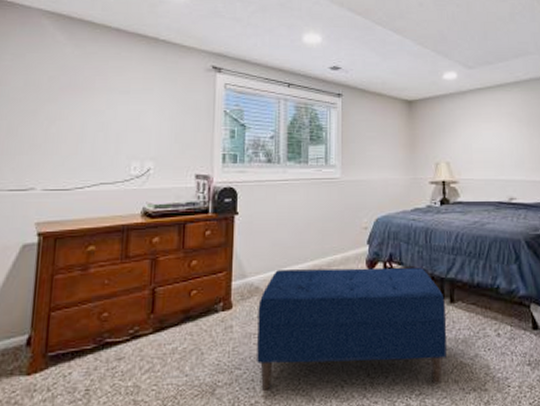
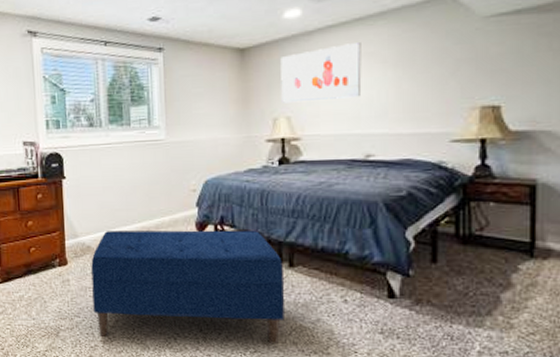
wall art: none [441,103,504,150] -> present [280,41,362,103]

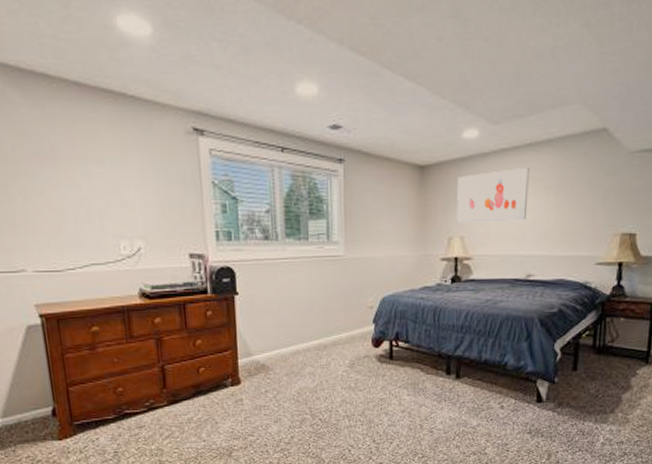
bench: present [91,230,285,345] -> none [266,345,452,453]

